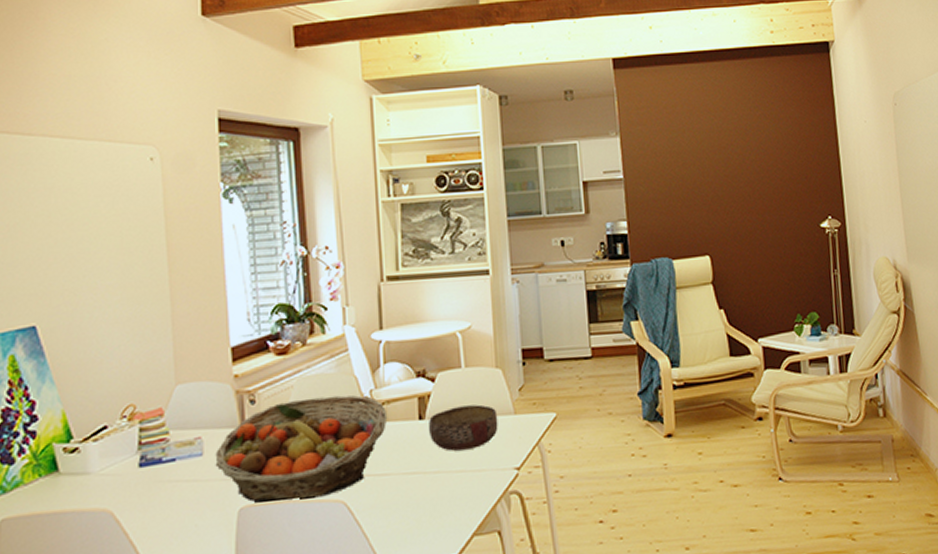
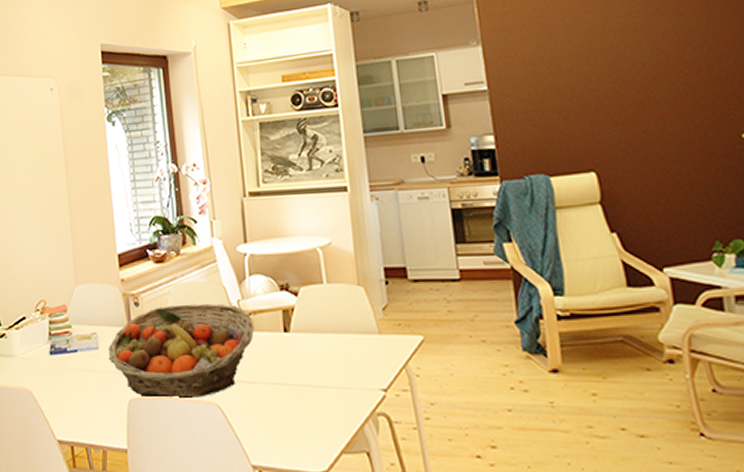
bowl: present [428,404,498,451] -> none [293,321,363,366]

